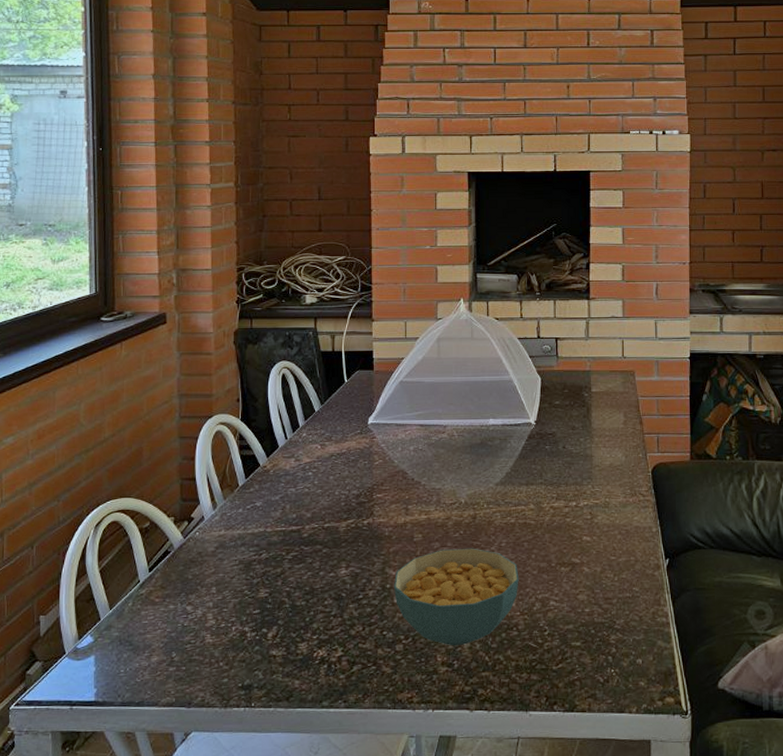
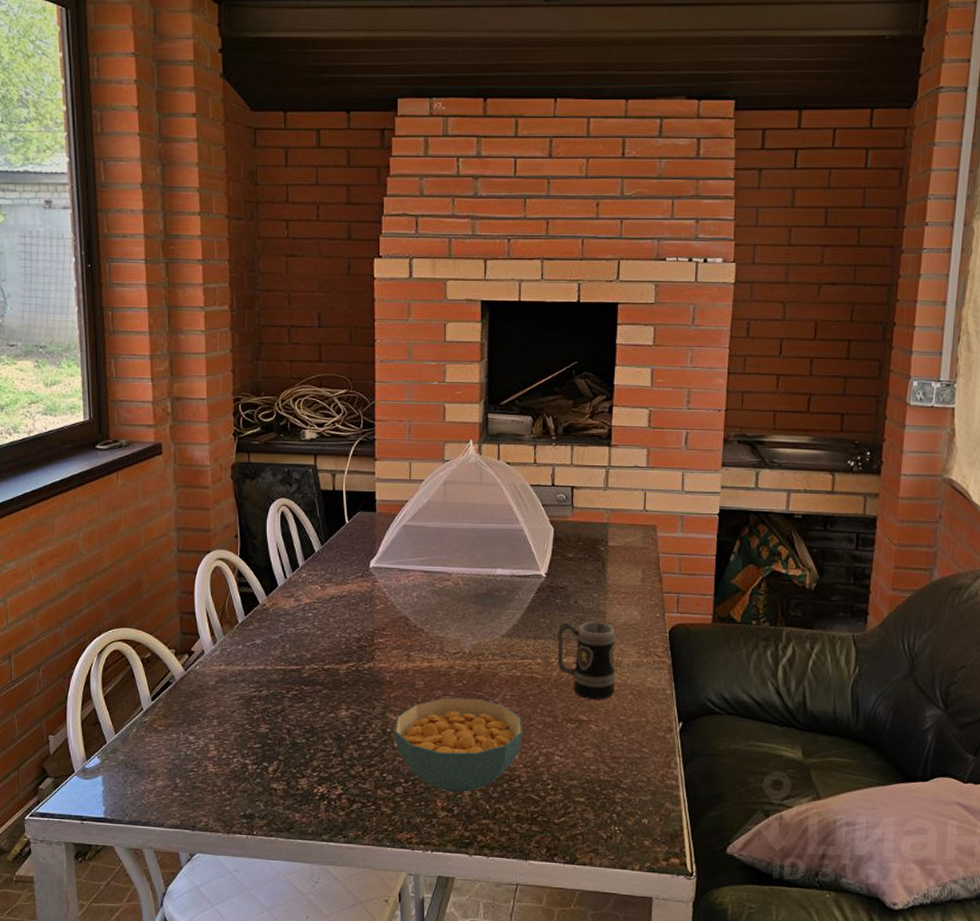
mug: none [547,465,605,543] -> present [557,622,616,701]

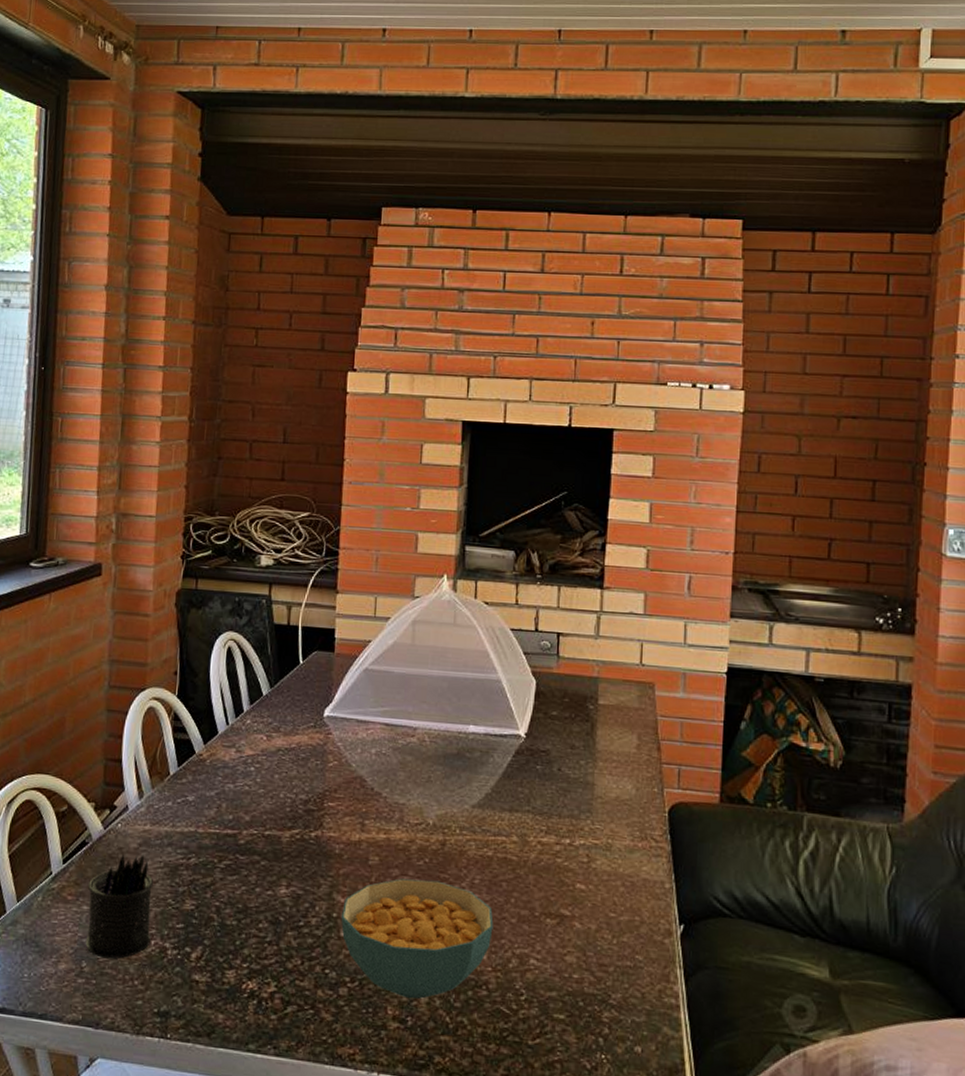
pen holder: none [175,690,233,775] -> present [85,854,154,959]
mug: present [557,622,616,701] -> none [536,793,605,892]

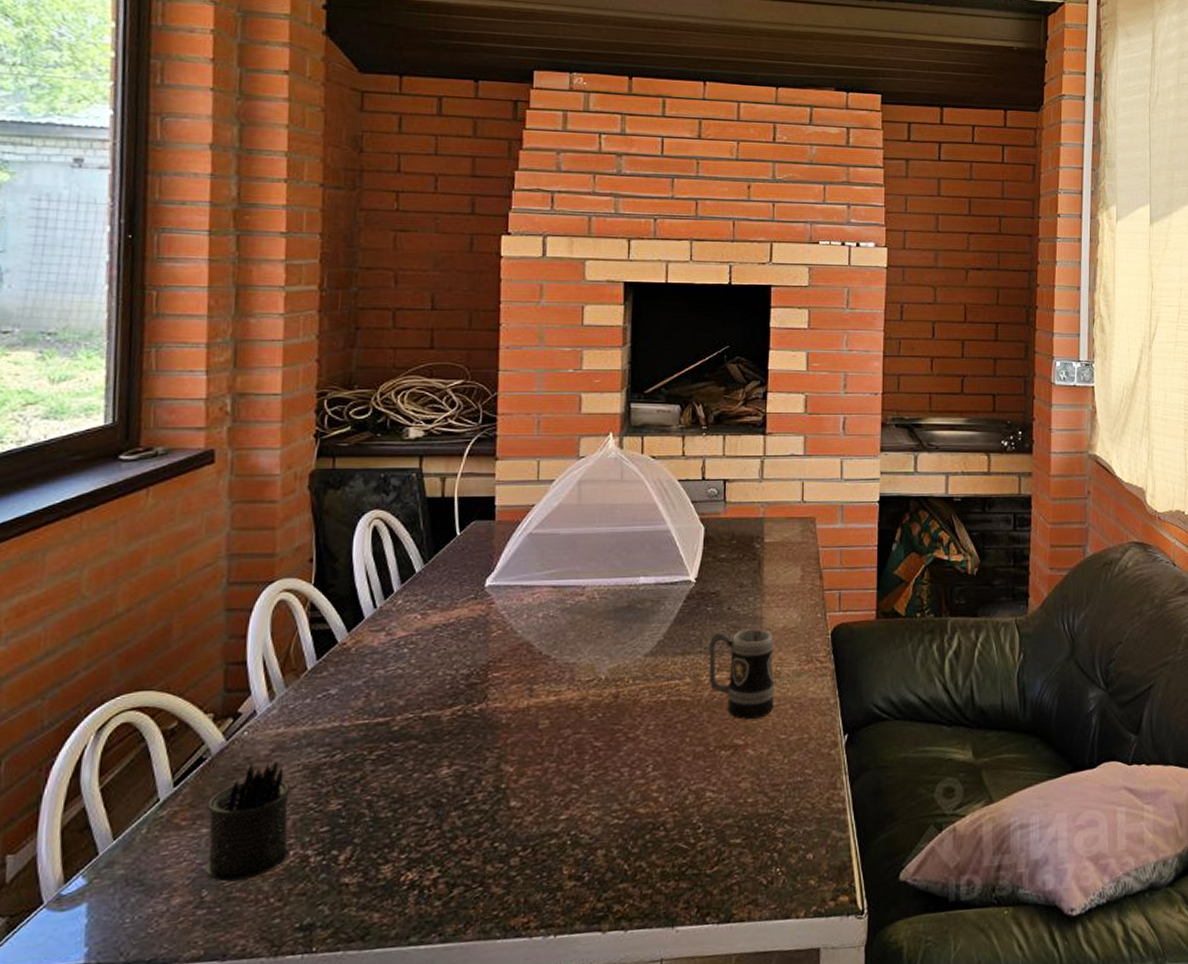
cereal bowl: present [341,878,494,999] -> none [511,733,669,855]
mug: none [536,793,605,892] -> present [708,629,775,720]

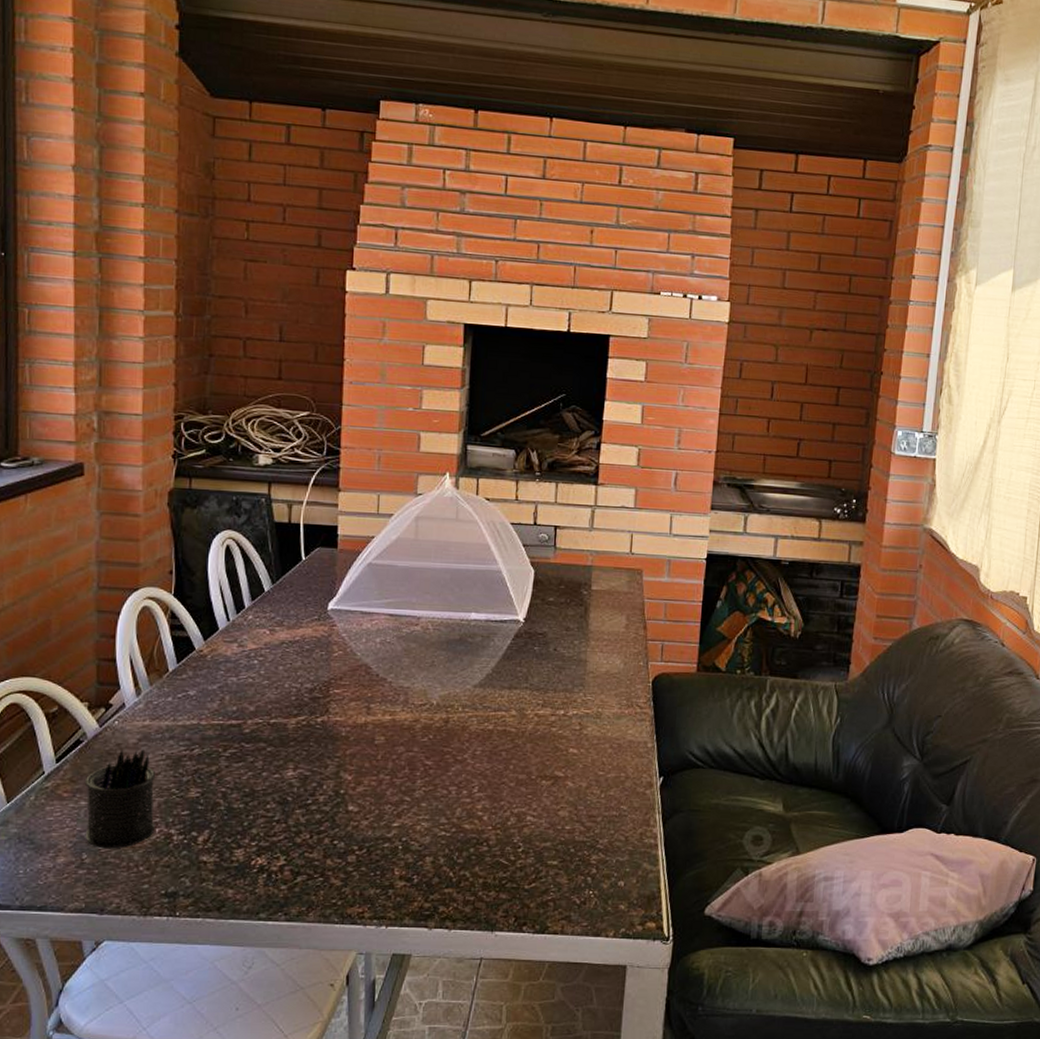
mug: present [708,629,775,720] -> none [533,671,596,755]

